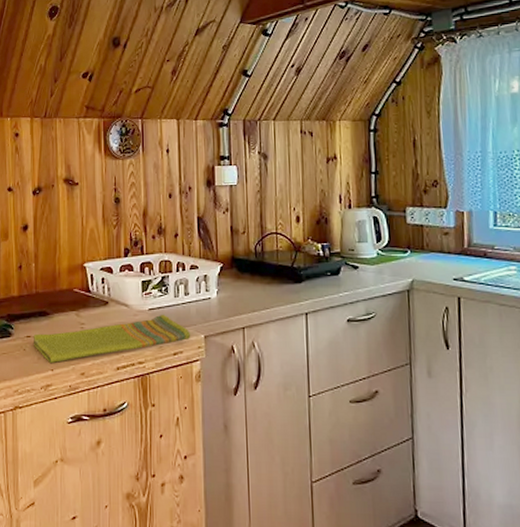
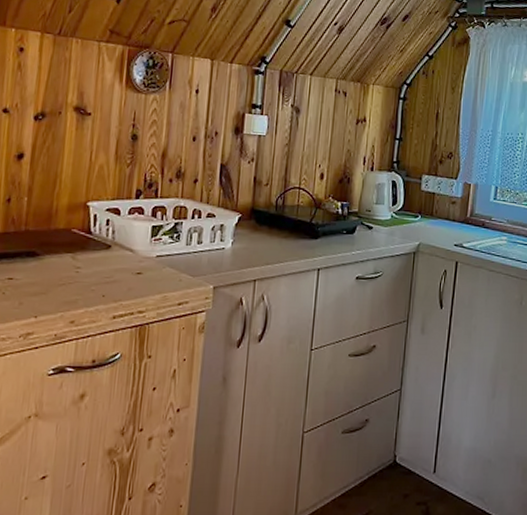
dish towel: present [34,314,190,364] -> none [16,262,199,310]

